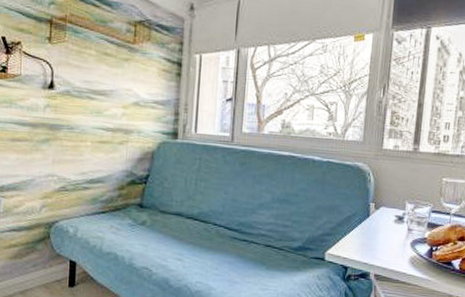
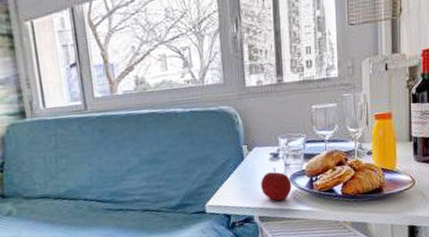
apple: none [381,230,412,263] -> present [260,168,292,201]

